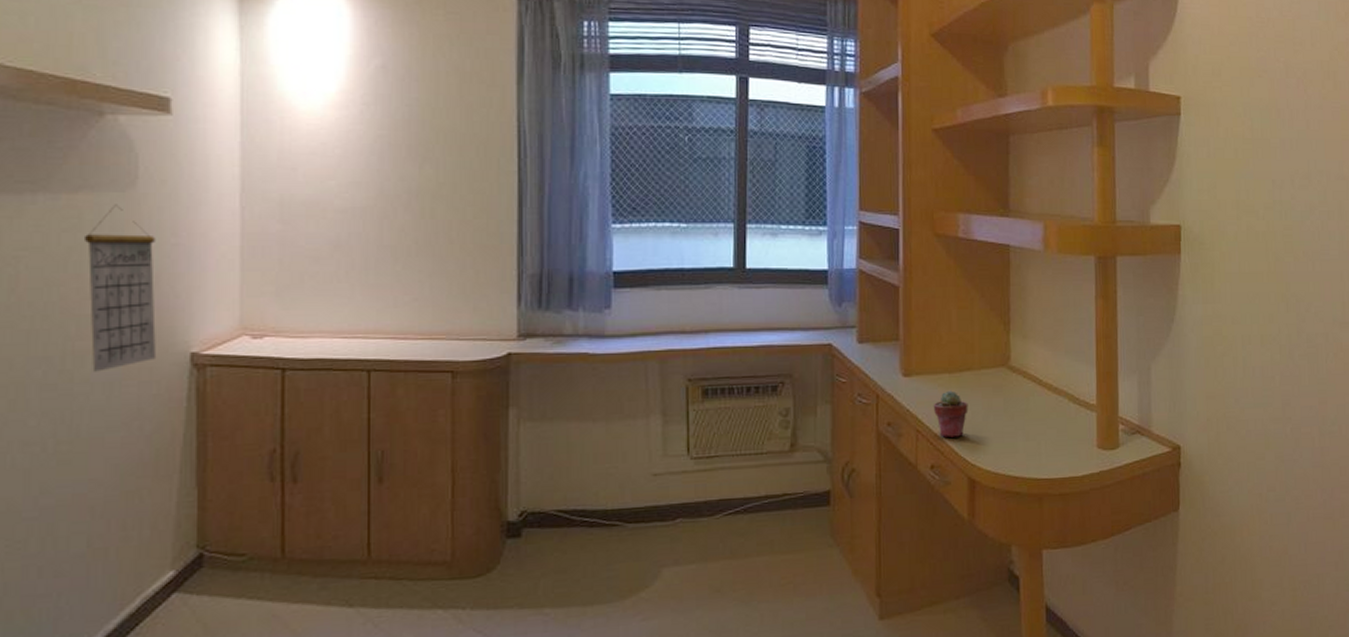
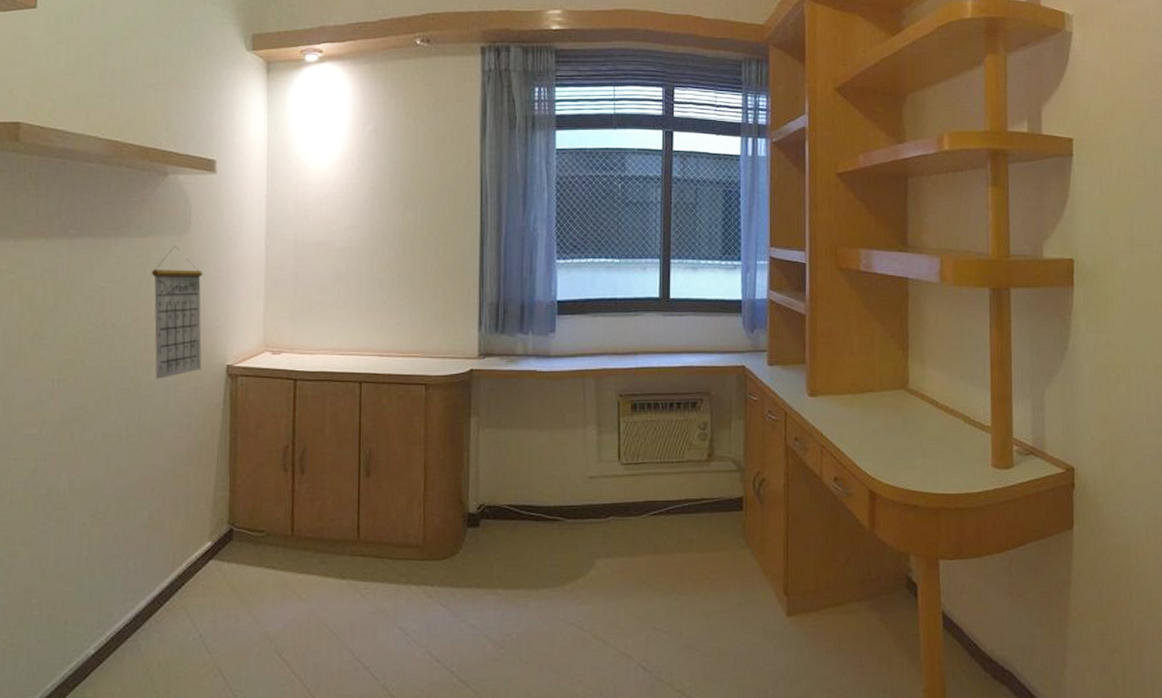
potted succulent: present [933,390,968,438] -> none [836,410,869,453]

